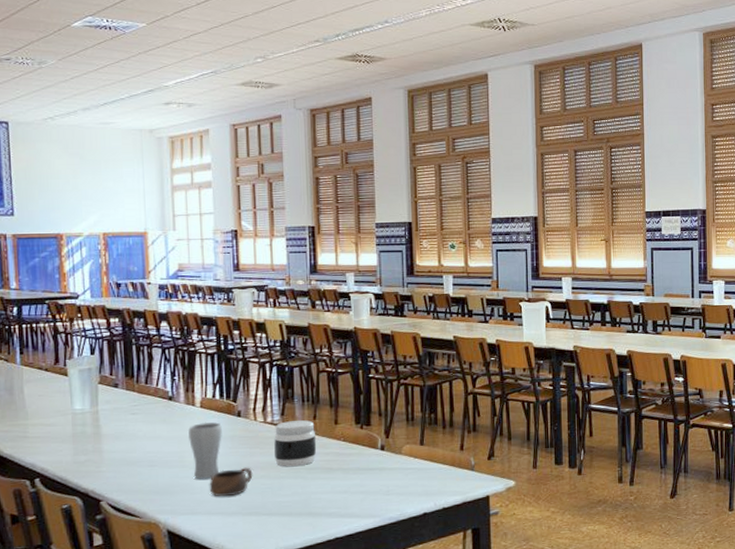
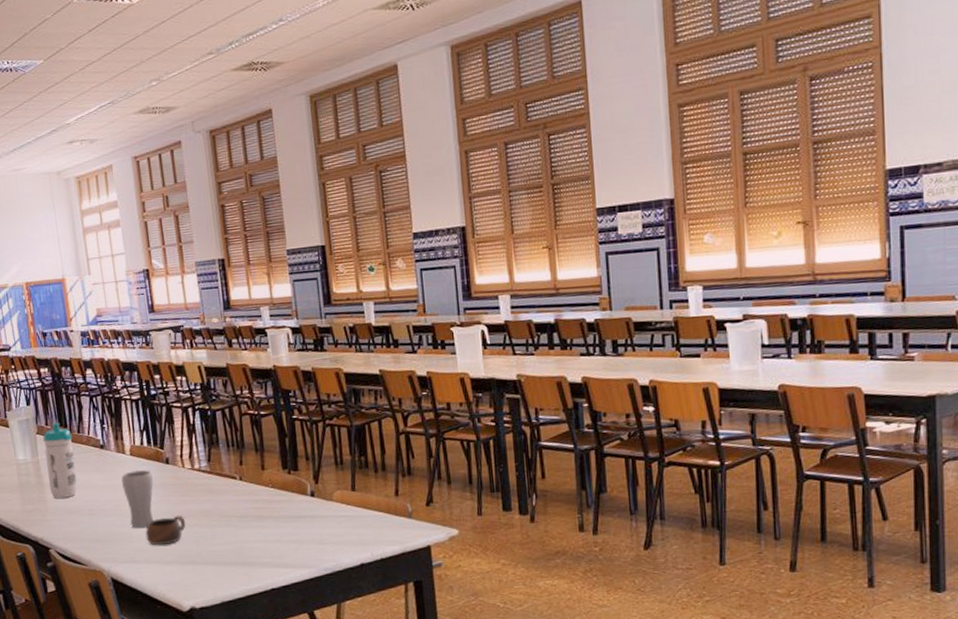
water bottle: none [106,372,140,449] -> present [43,422,78,499]
jar: present [274,420,317,467] -> none [203,466,246,515]

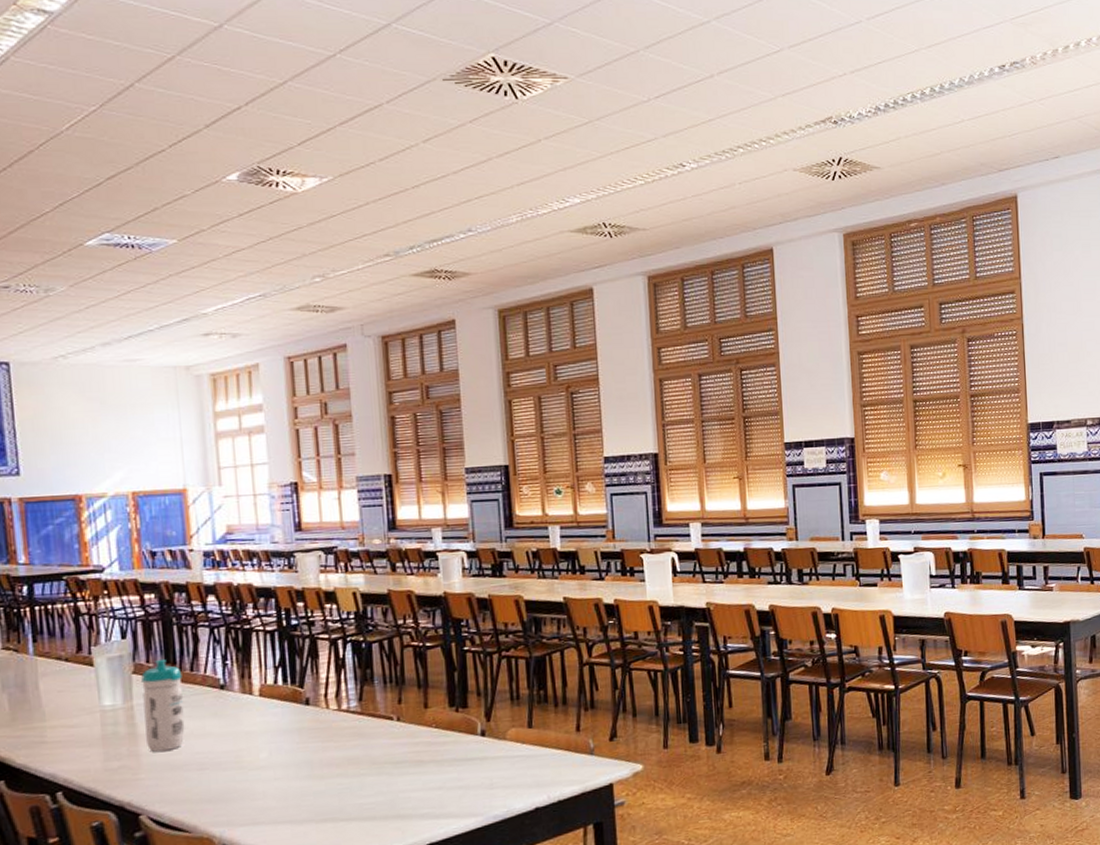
drinking glass: present [121,470,154,528] -> none [246,713,288,783]
cup: present [145,515,186,546] -> none [273,765,327,803]

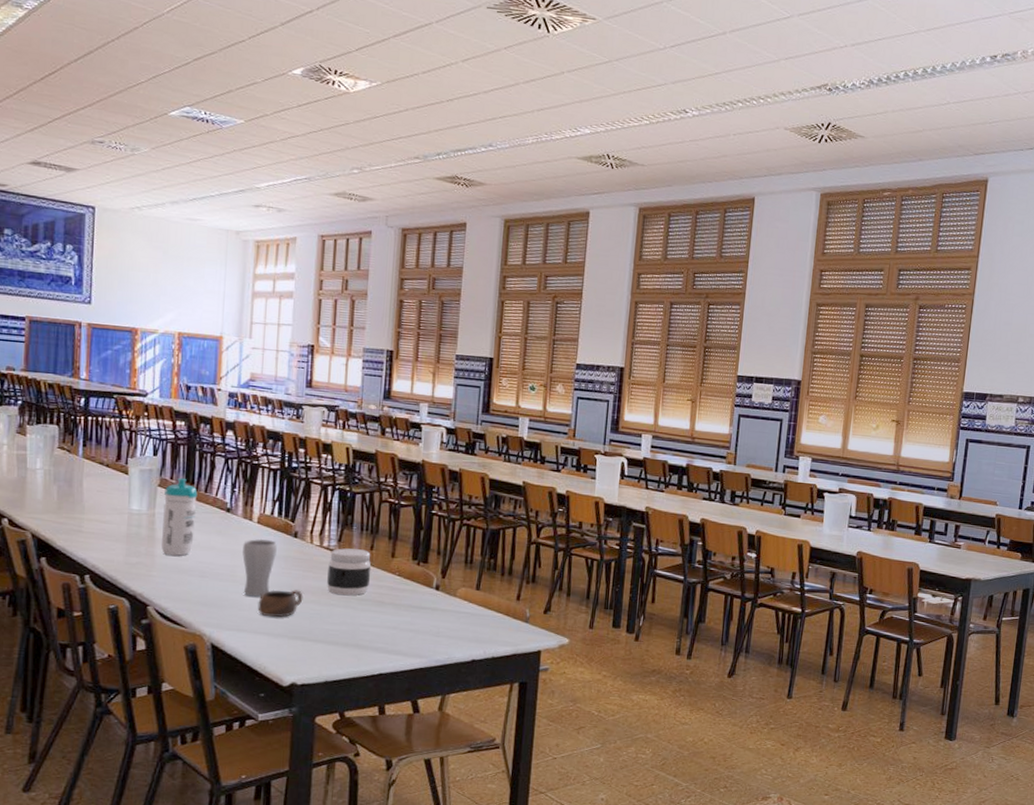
drinking glass: none [246,713,288,783] -> present [242,538,277,597]
cup: none [273,765,327,803] -> present [257,589,303,618]
jar: none [351,705,404,763] -> present [327,548,371,596]

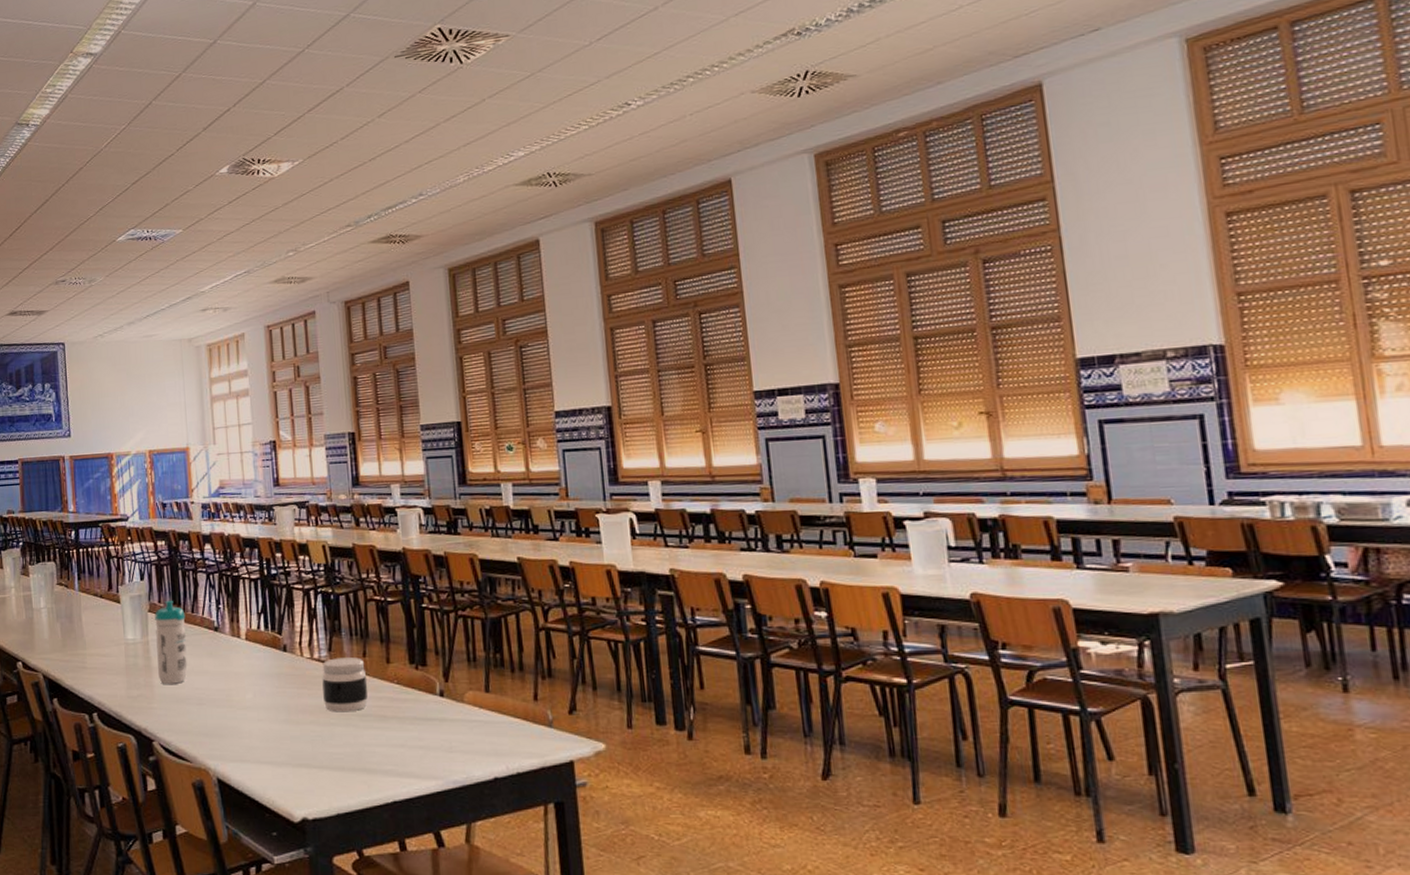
drinking glass: present [242,538,277,597] -> none [235,656,269,722]
cup: present [257,589,303,618] -> none [257,710,302,744]

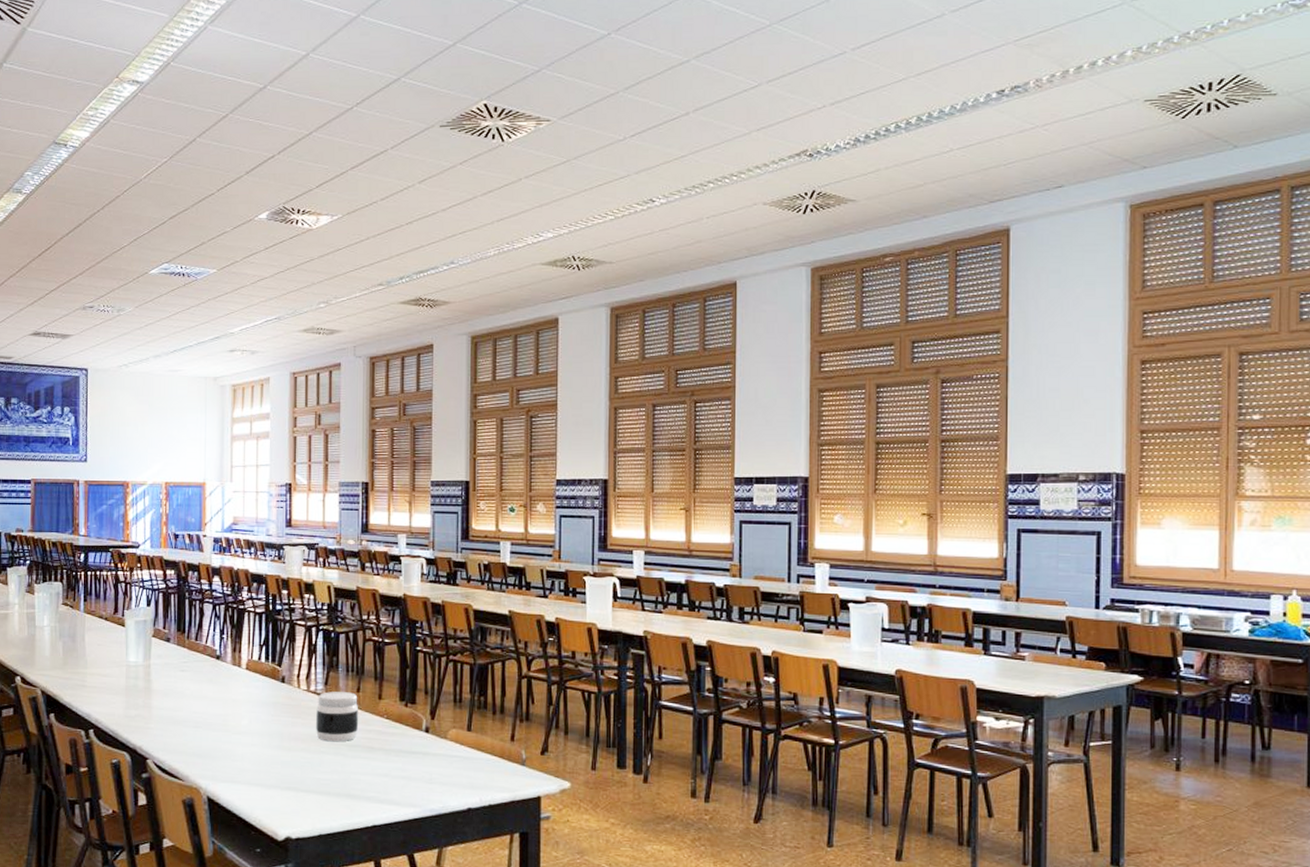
water bottle: present [155,600,188,684] -> none [158,627,189,707]

